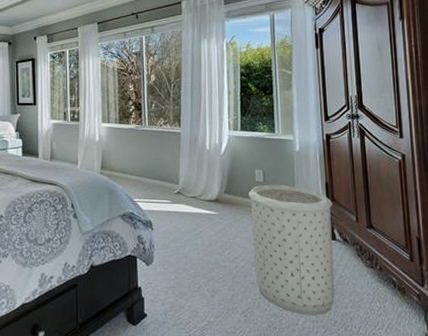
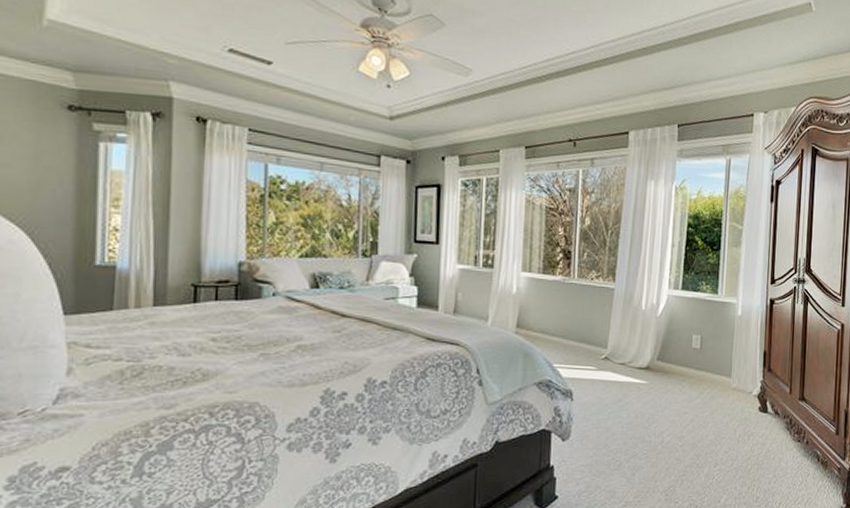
laundry basket: present [248,184,335,315] -> none [681,351,768,492]

